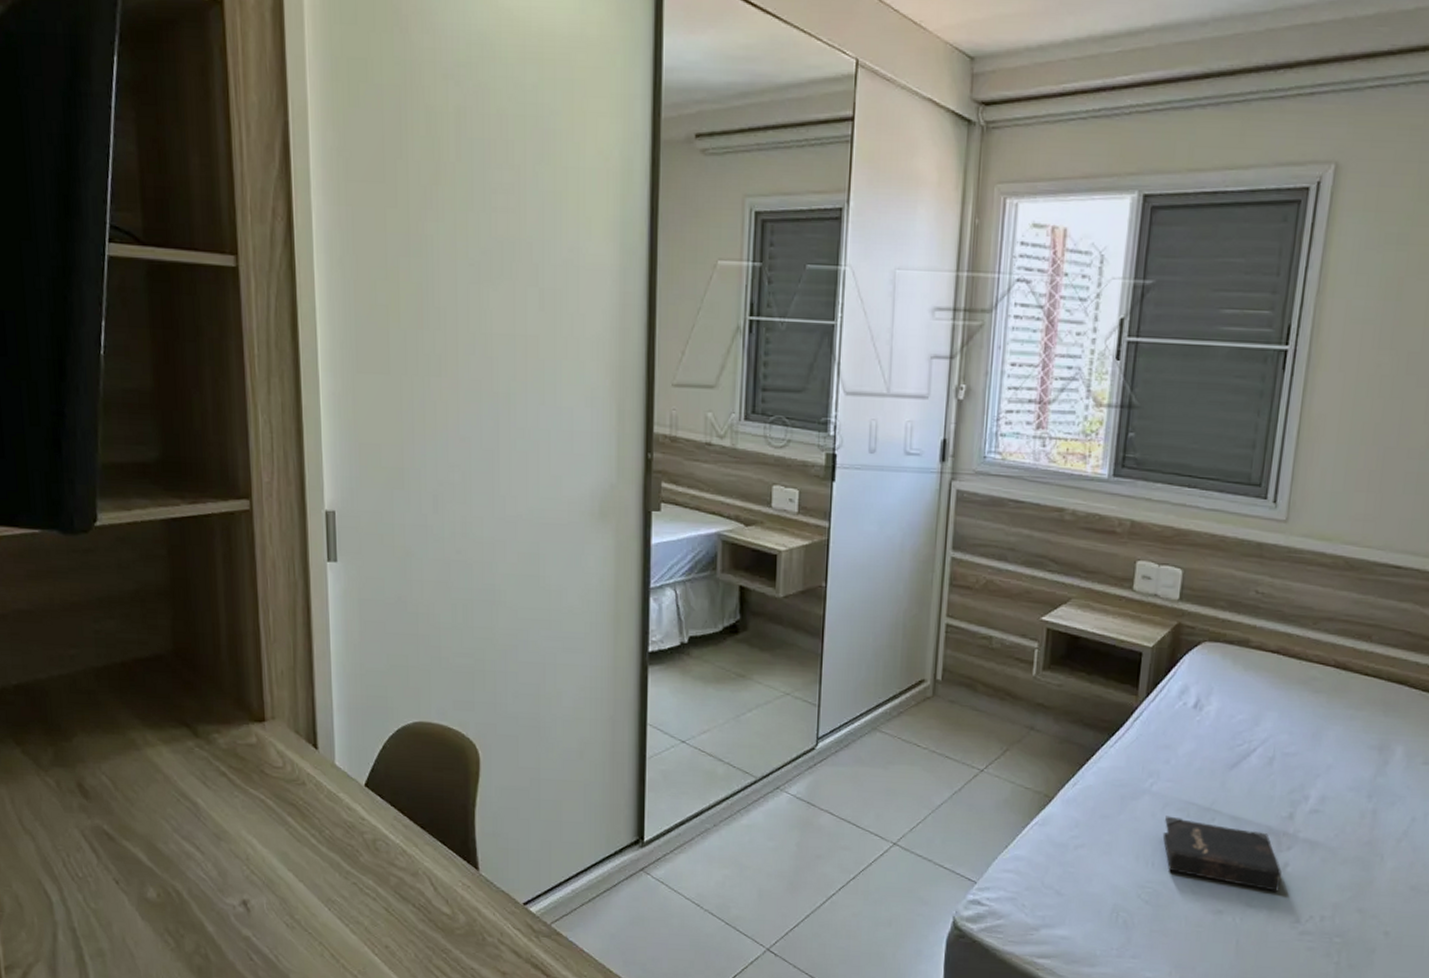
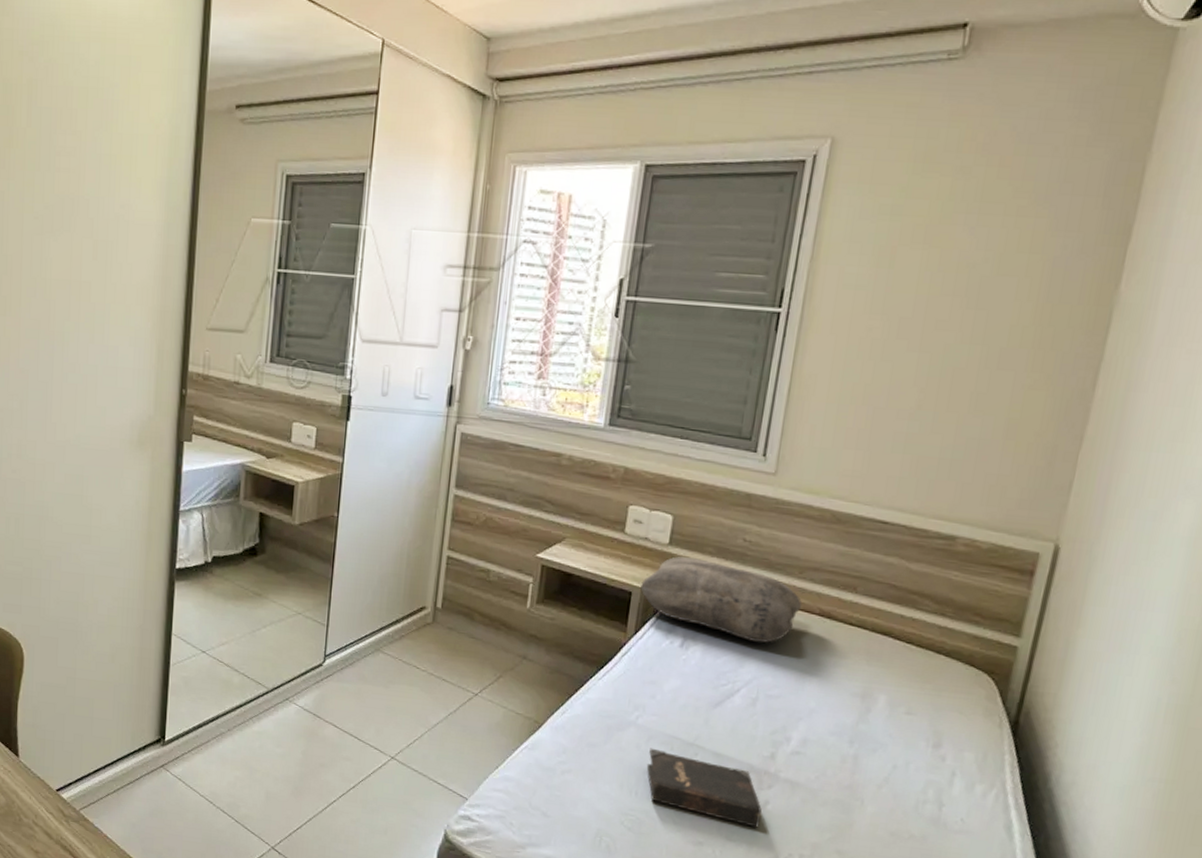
cushion: none [1151,612,1316,700] -> present [640,556,802,643]

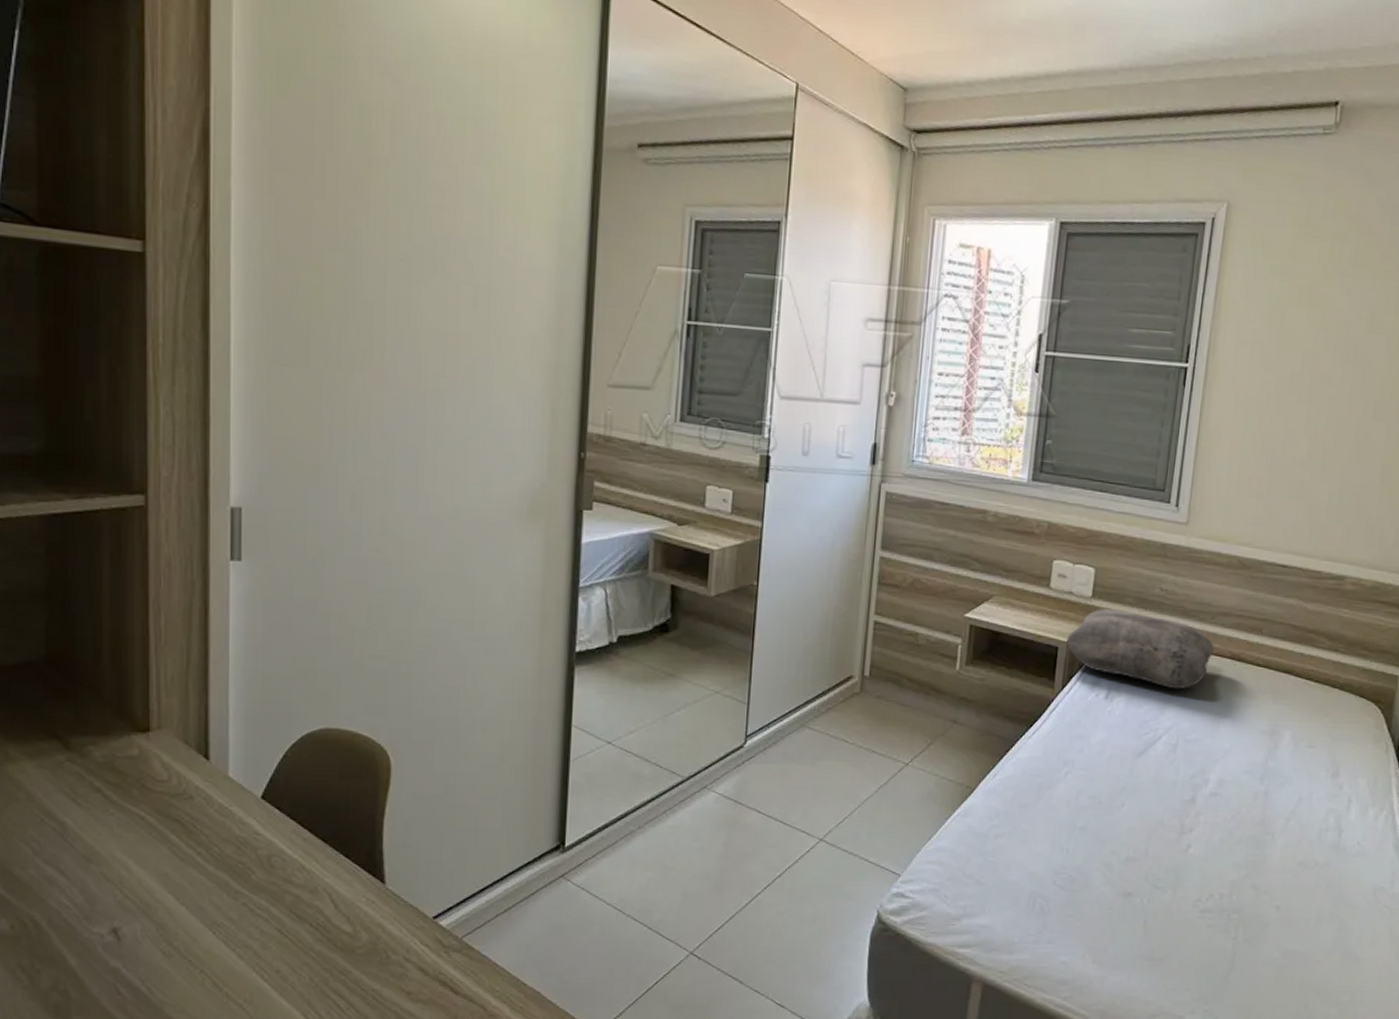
hardback book: present [646,748,762,828] -> none [1076,803,1185,872]

